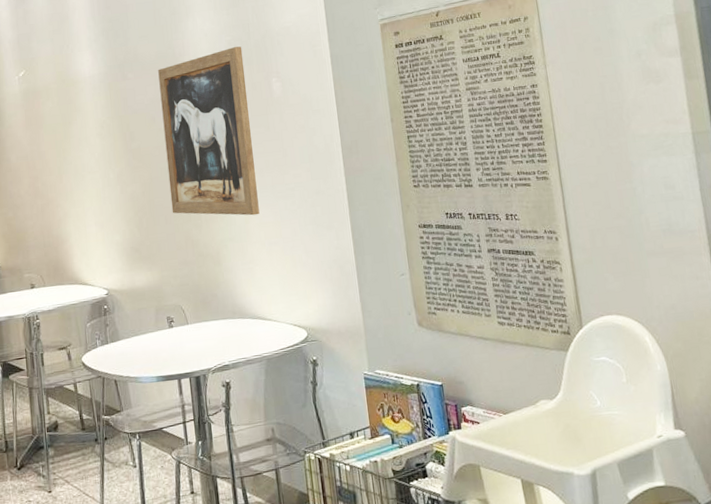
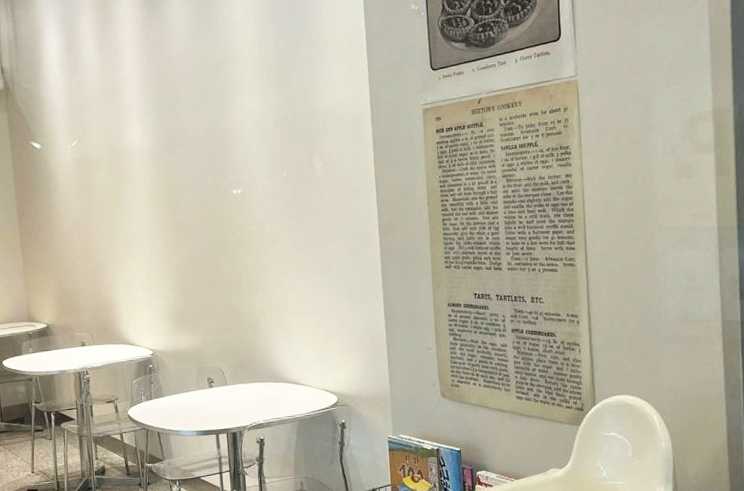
wall art: present [158,46,260,216] -> none [205,125,298,288]

